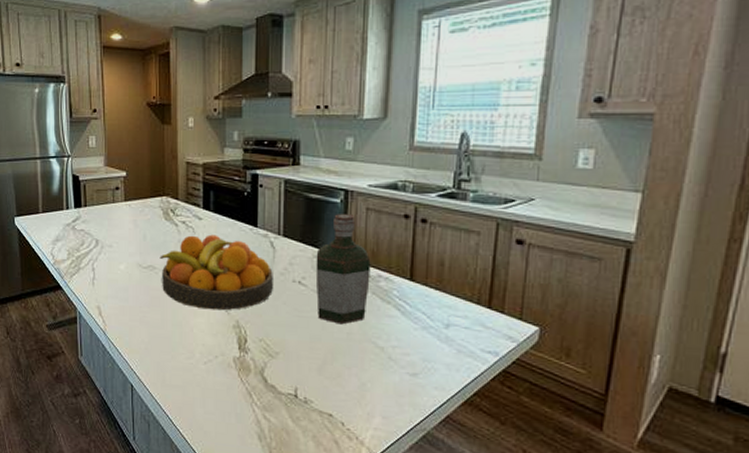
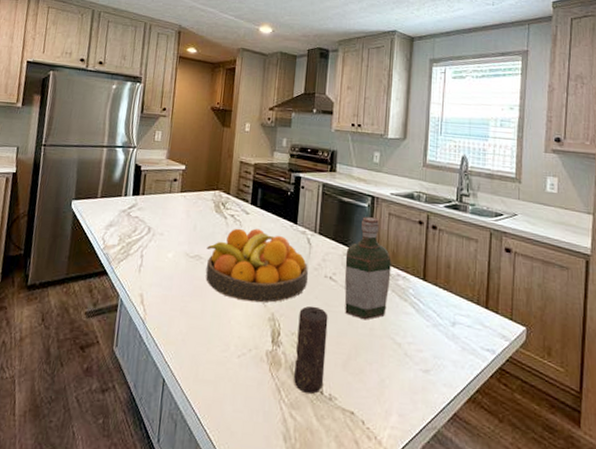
candle: none [265,312,299,398] -> present [294,306,328,395]

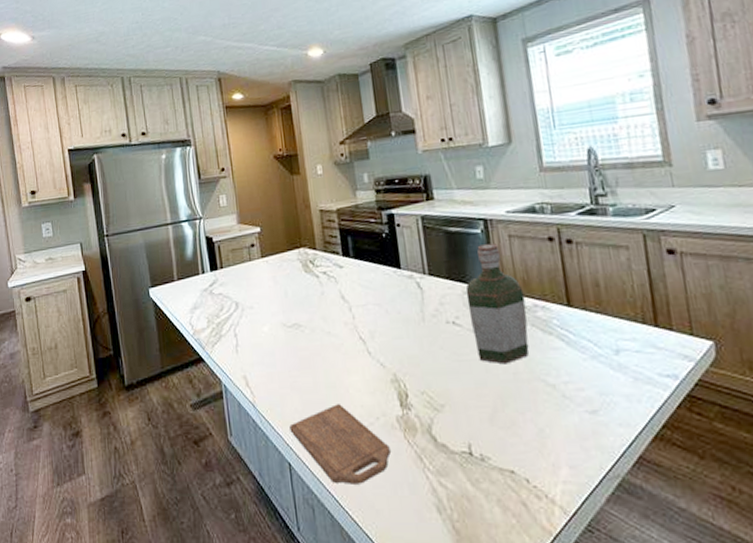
cutting board: none [171,332,255,407] -> present [289,404,390,484]
fruit bowl: present [205,228,308,303] -> none [304,282,427,366]
candle: present [294,306,328,395] -> none [425,358,471,458]

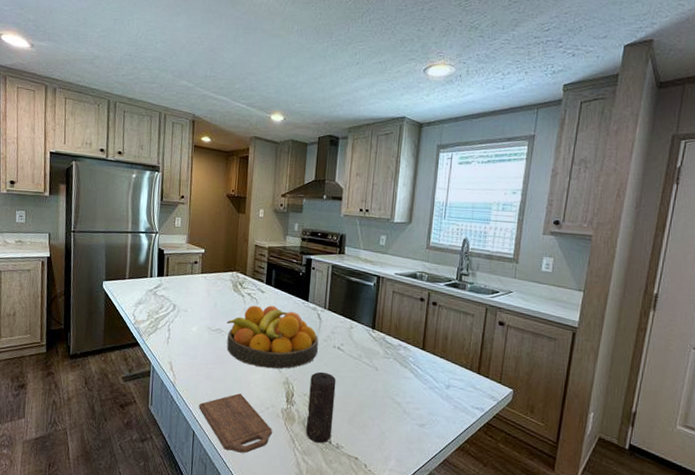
fruit bowl: none [304,282,427,366] -> present [227,305,318,369]
candle: none [425,358,471,458] -> present [306,371,336,444]
bottle: present [465,244,529,365] -> none [351,294,394,384]

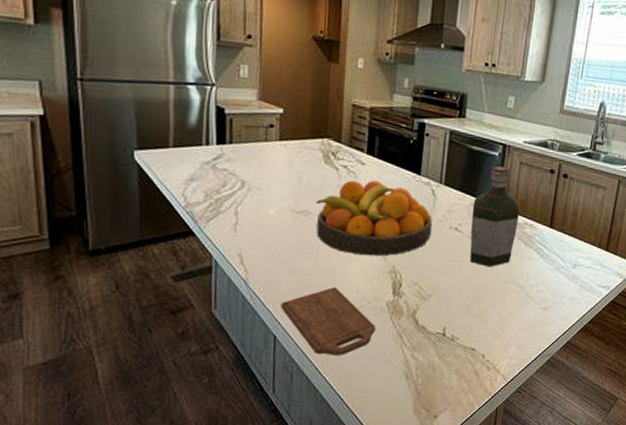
candle: present [306,371,336,444] -> none [416,256,453,337]
bottle: none [351,294,394,384] -> present [469,166,520,267]

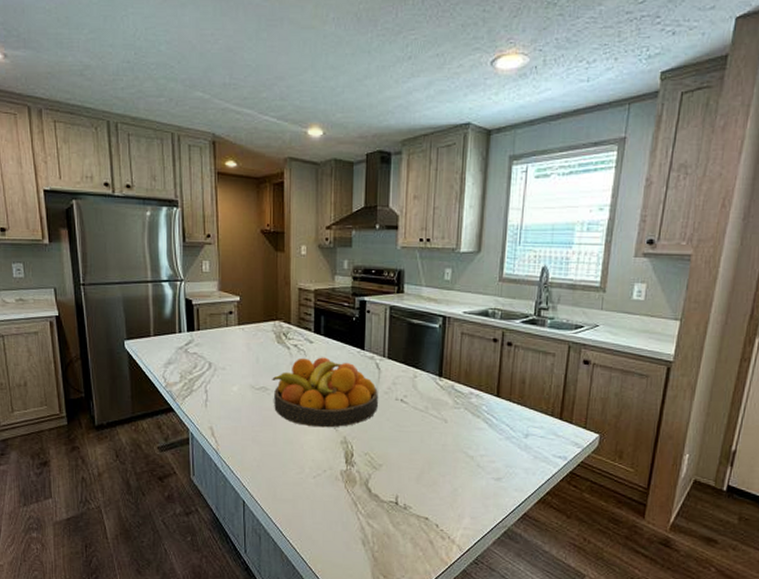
cutting board: present [281,287,375,355] -> none [247,457,331,521]
bottle: present [469,166,520,267] -> none [416,338,464,438]

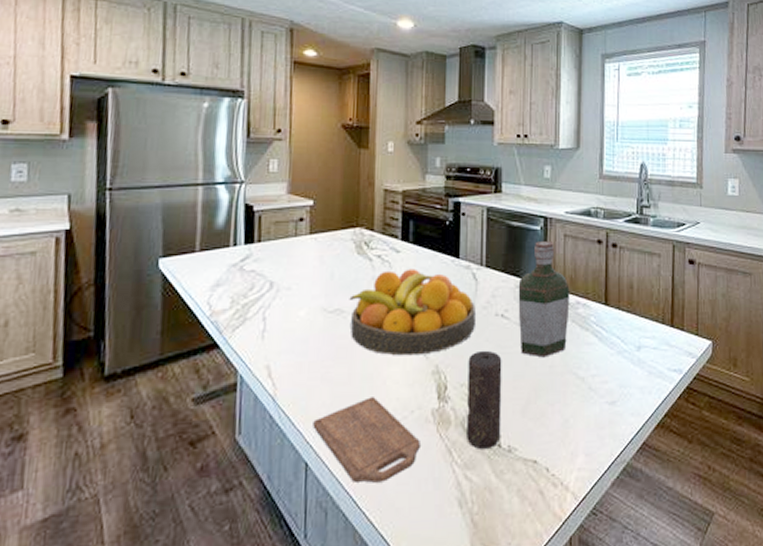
cutting board: none [247,457,331,521] -> present [313,397,420,483]
candle: none [369,427,401,506] -> present [467,350,502,450]
bottle: none [416,338,464,438] -> present [518,241,570,358]

